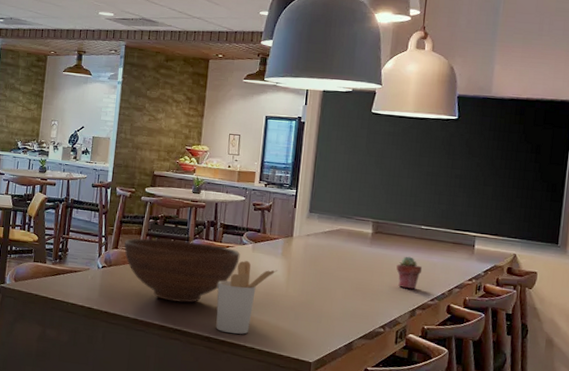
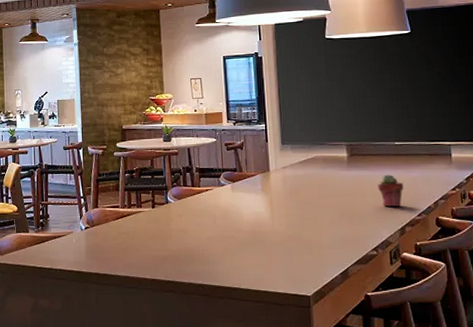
fruit bowl: present [124,237,240,303] -> none [104,190,221,254]
utensil holder: present [216,261,277,334] -> none [203,202,260,277]

